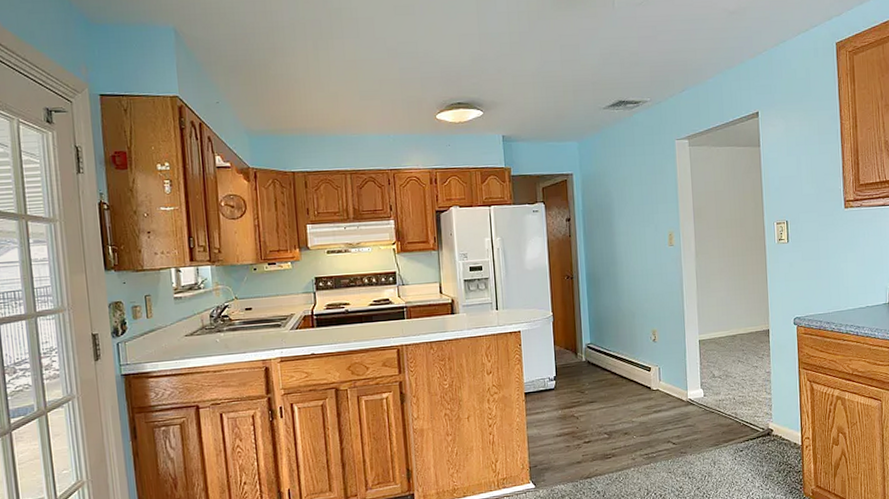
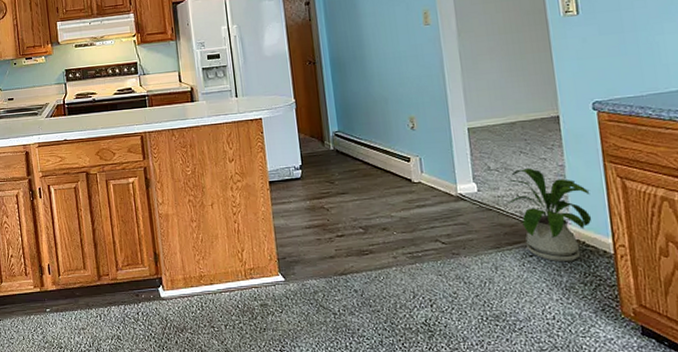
house plant: none [725,375,788,455] -> present [506,168,592,263]

